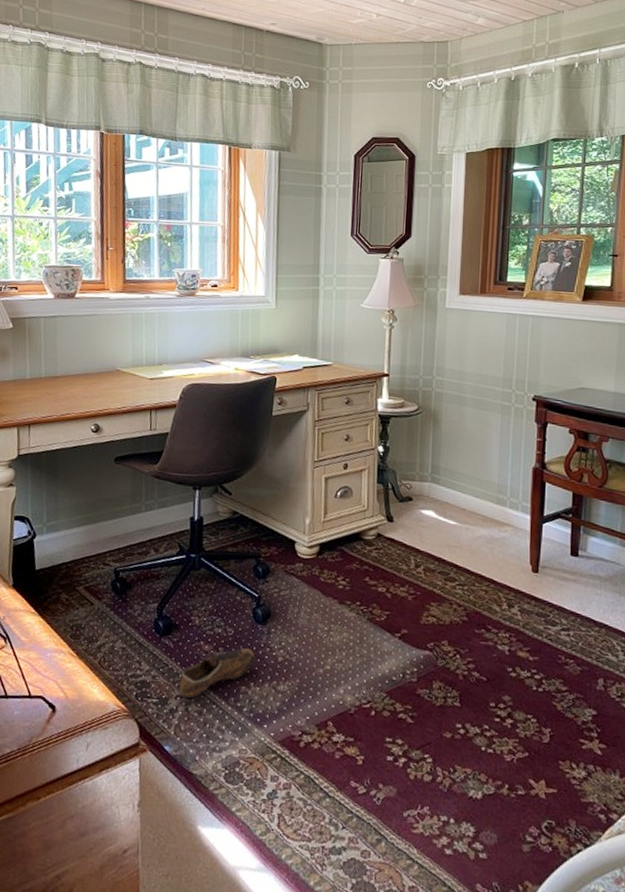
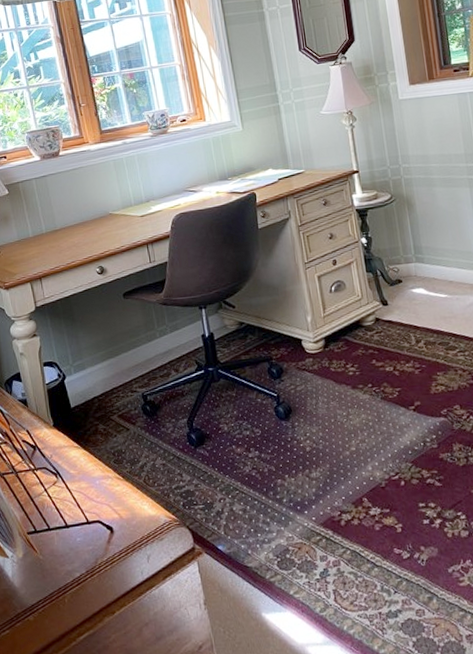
shoe: present [179,648,256,699] -> none [221,445,286,500]

